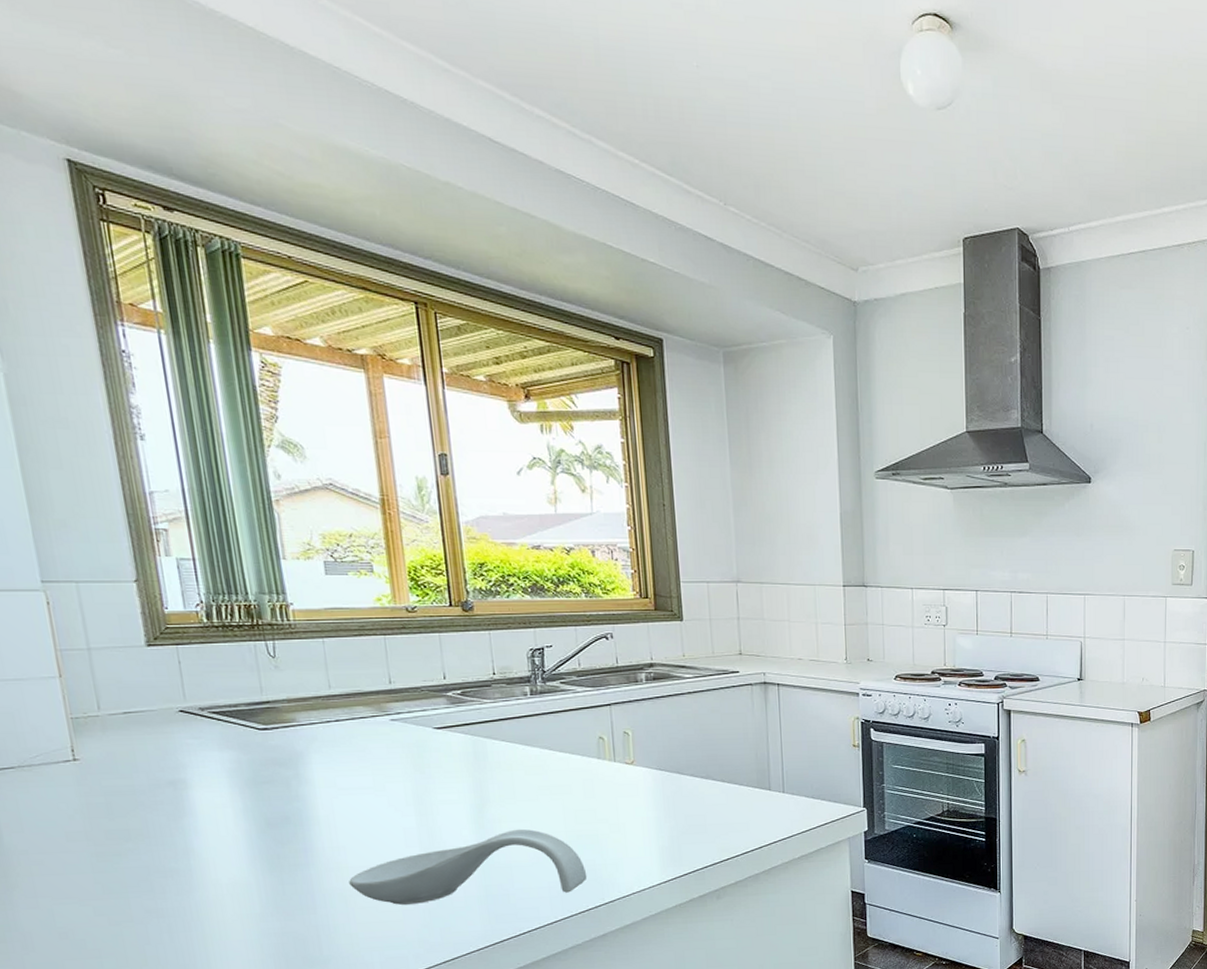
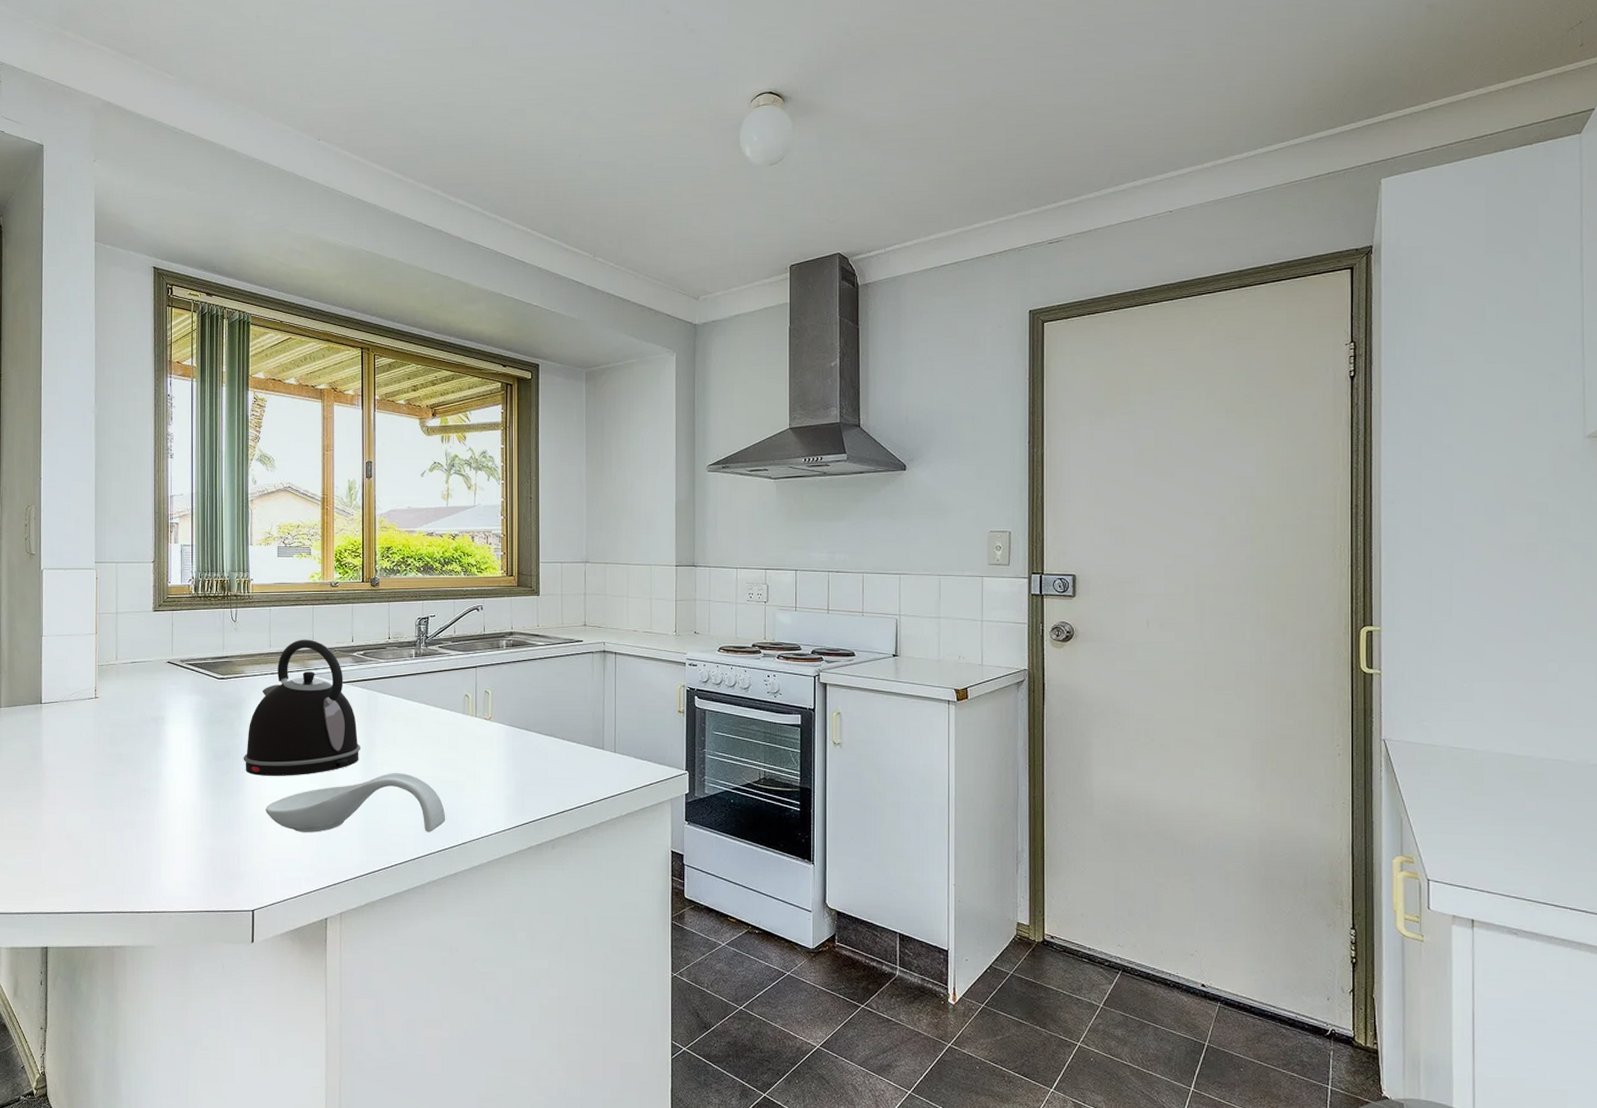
kettle: none [309,677,471,844] -> present [243,639,361,776]

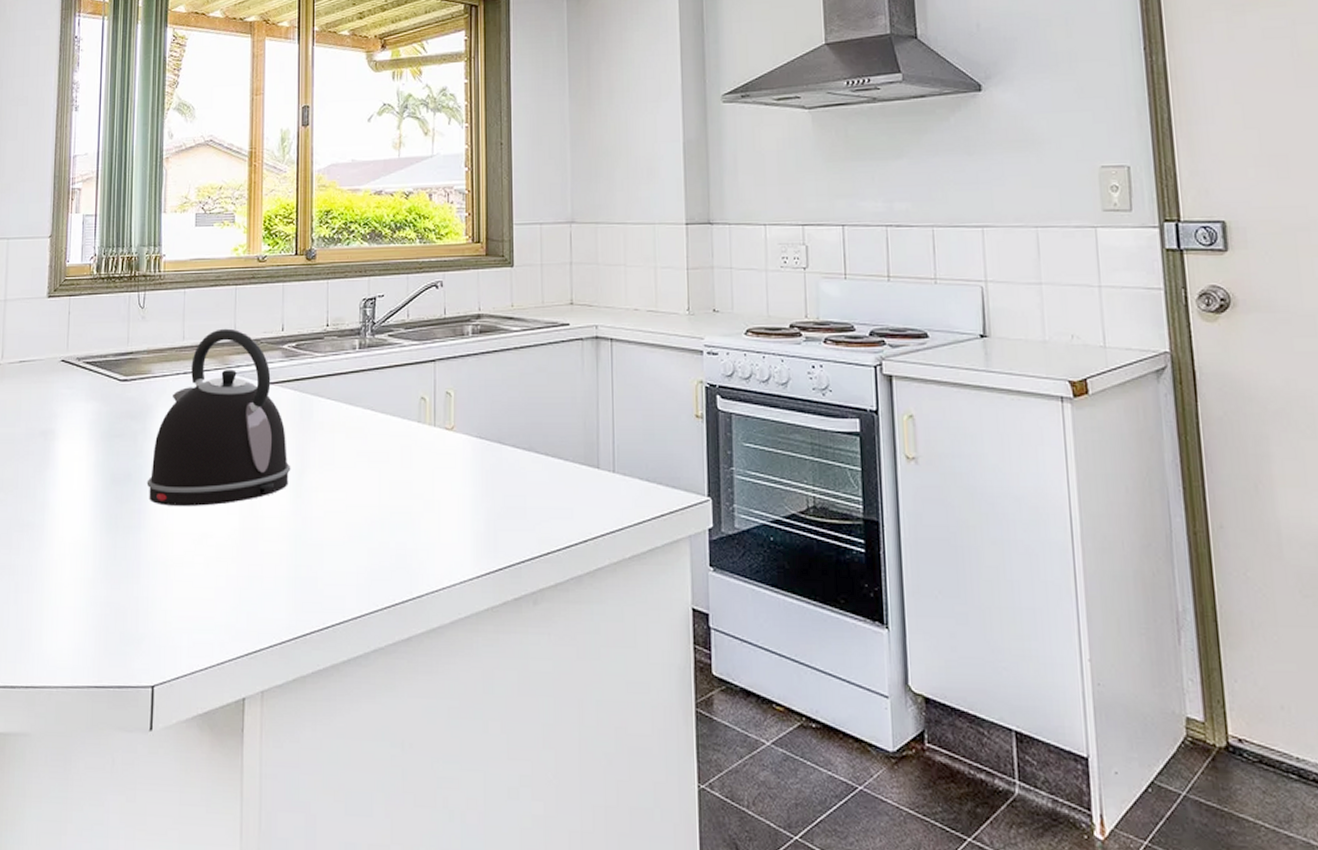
spoon rest: present [266,772,446,832] -> none [172,500,397,581]

